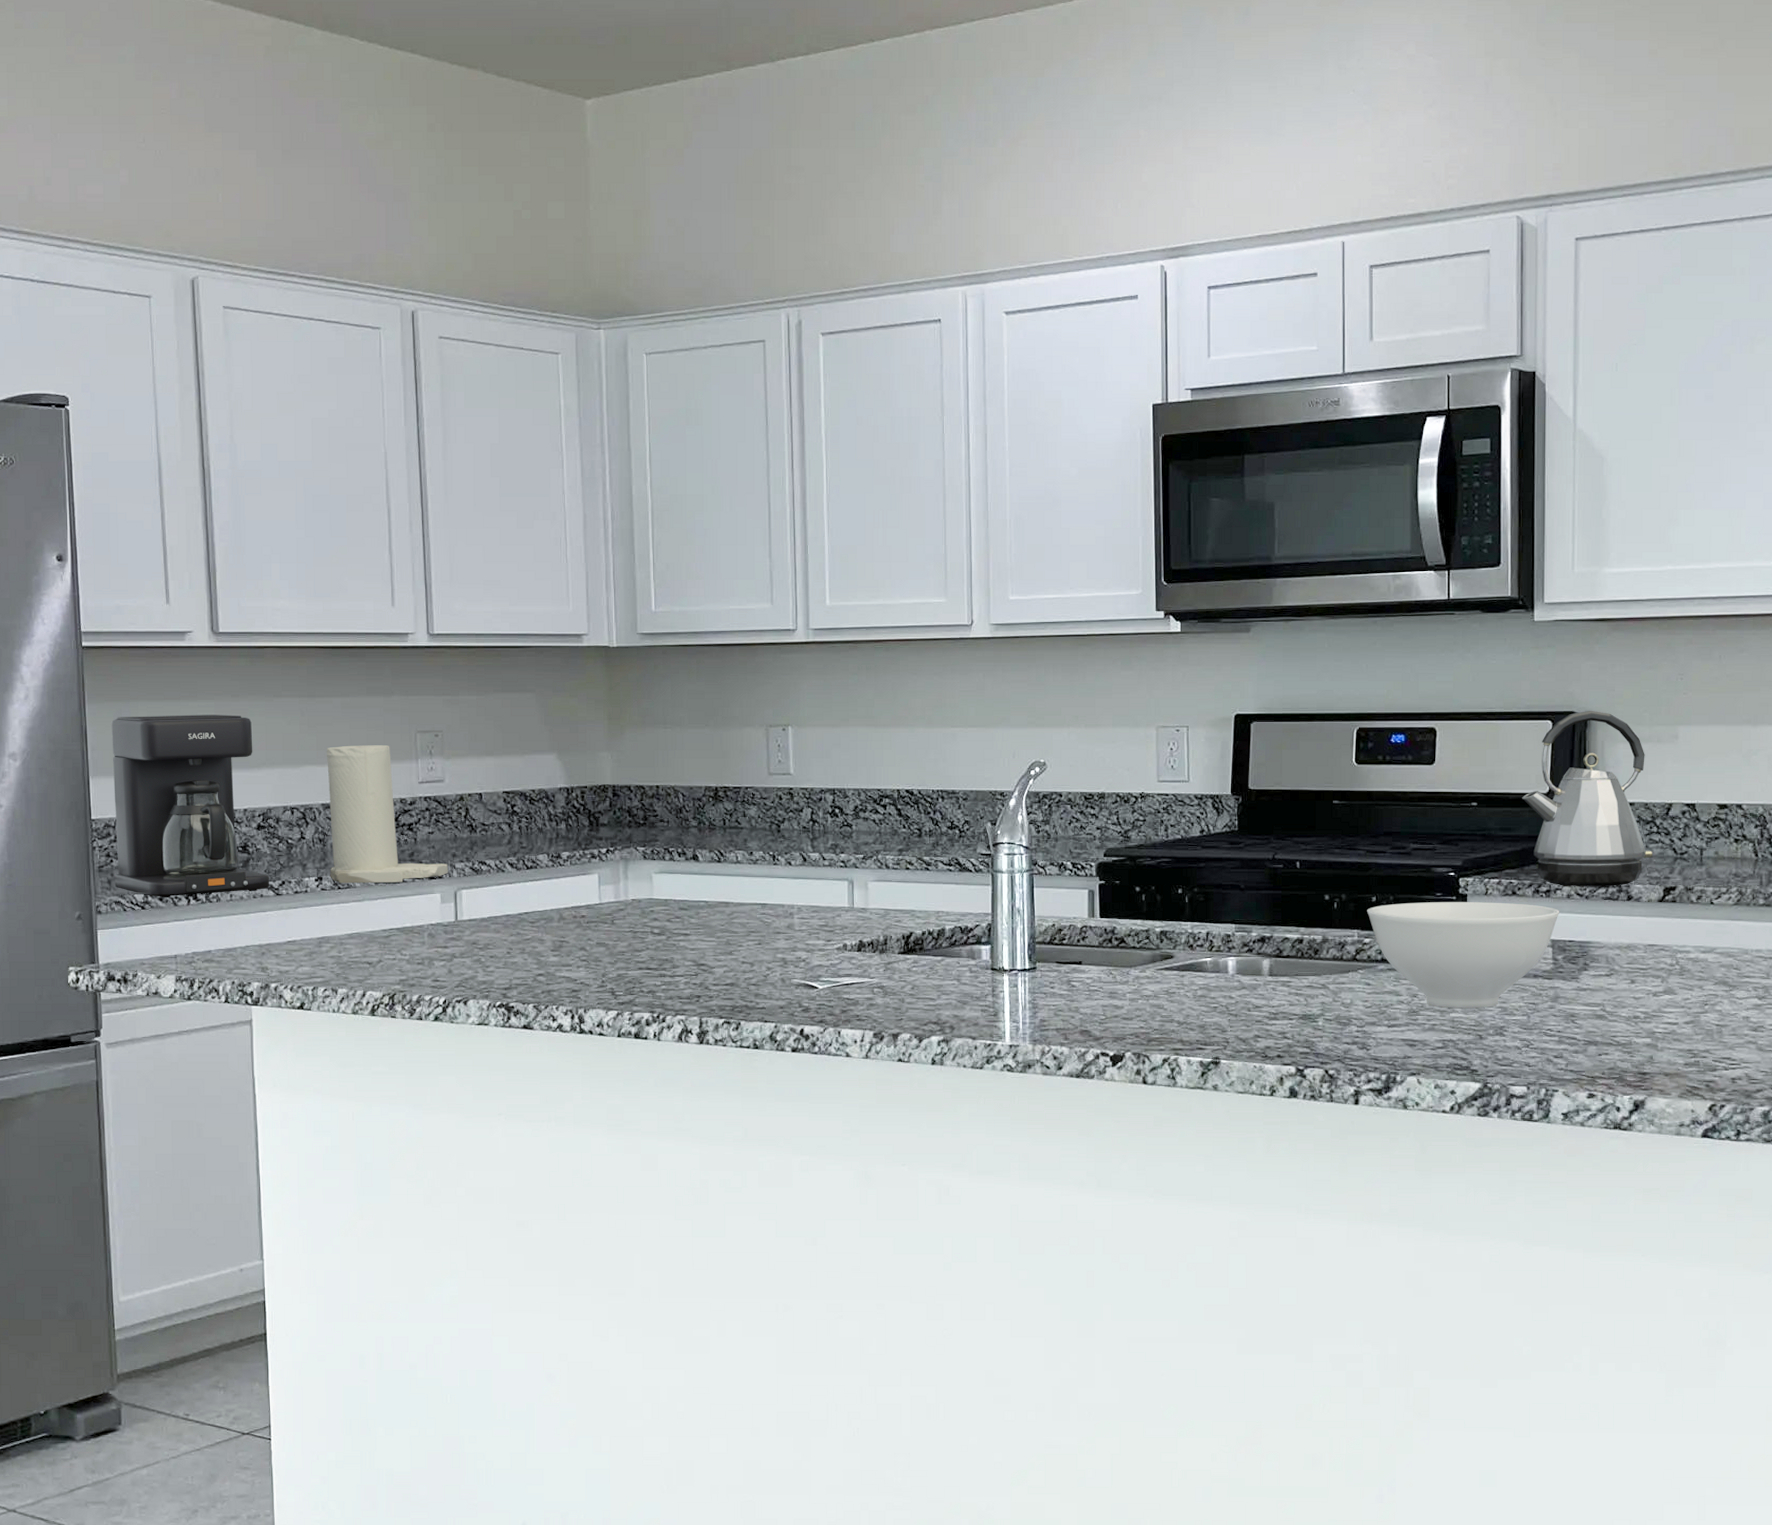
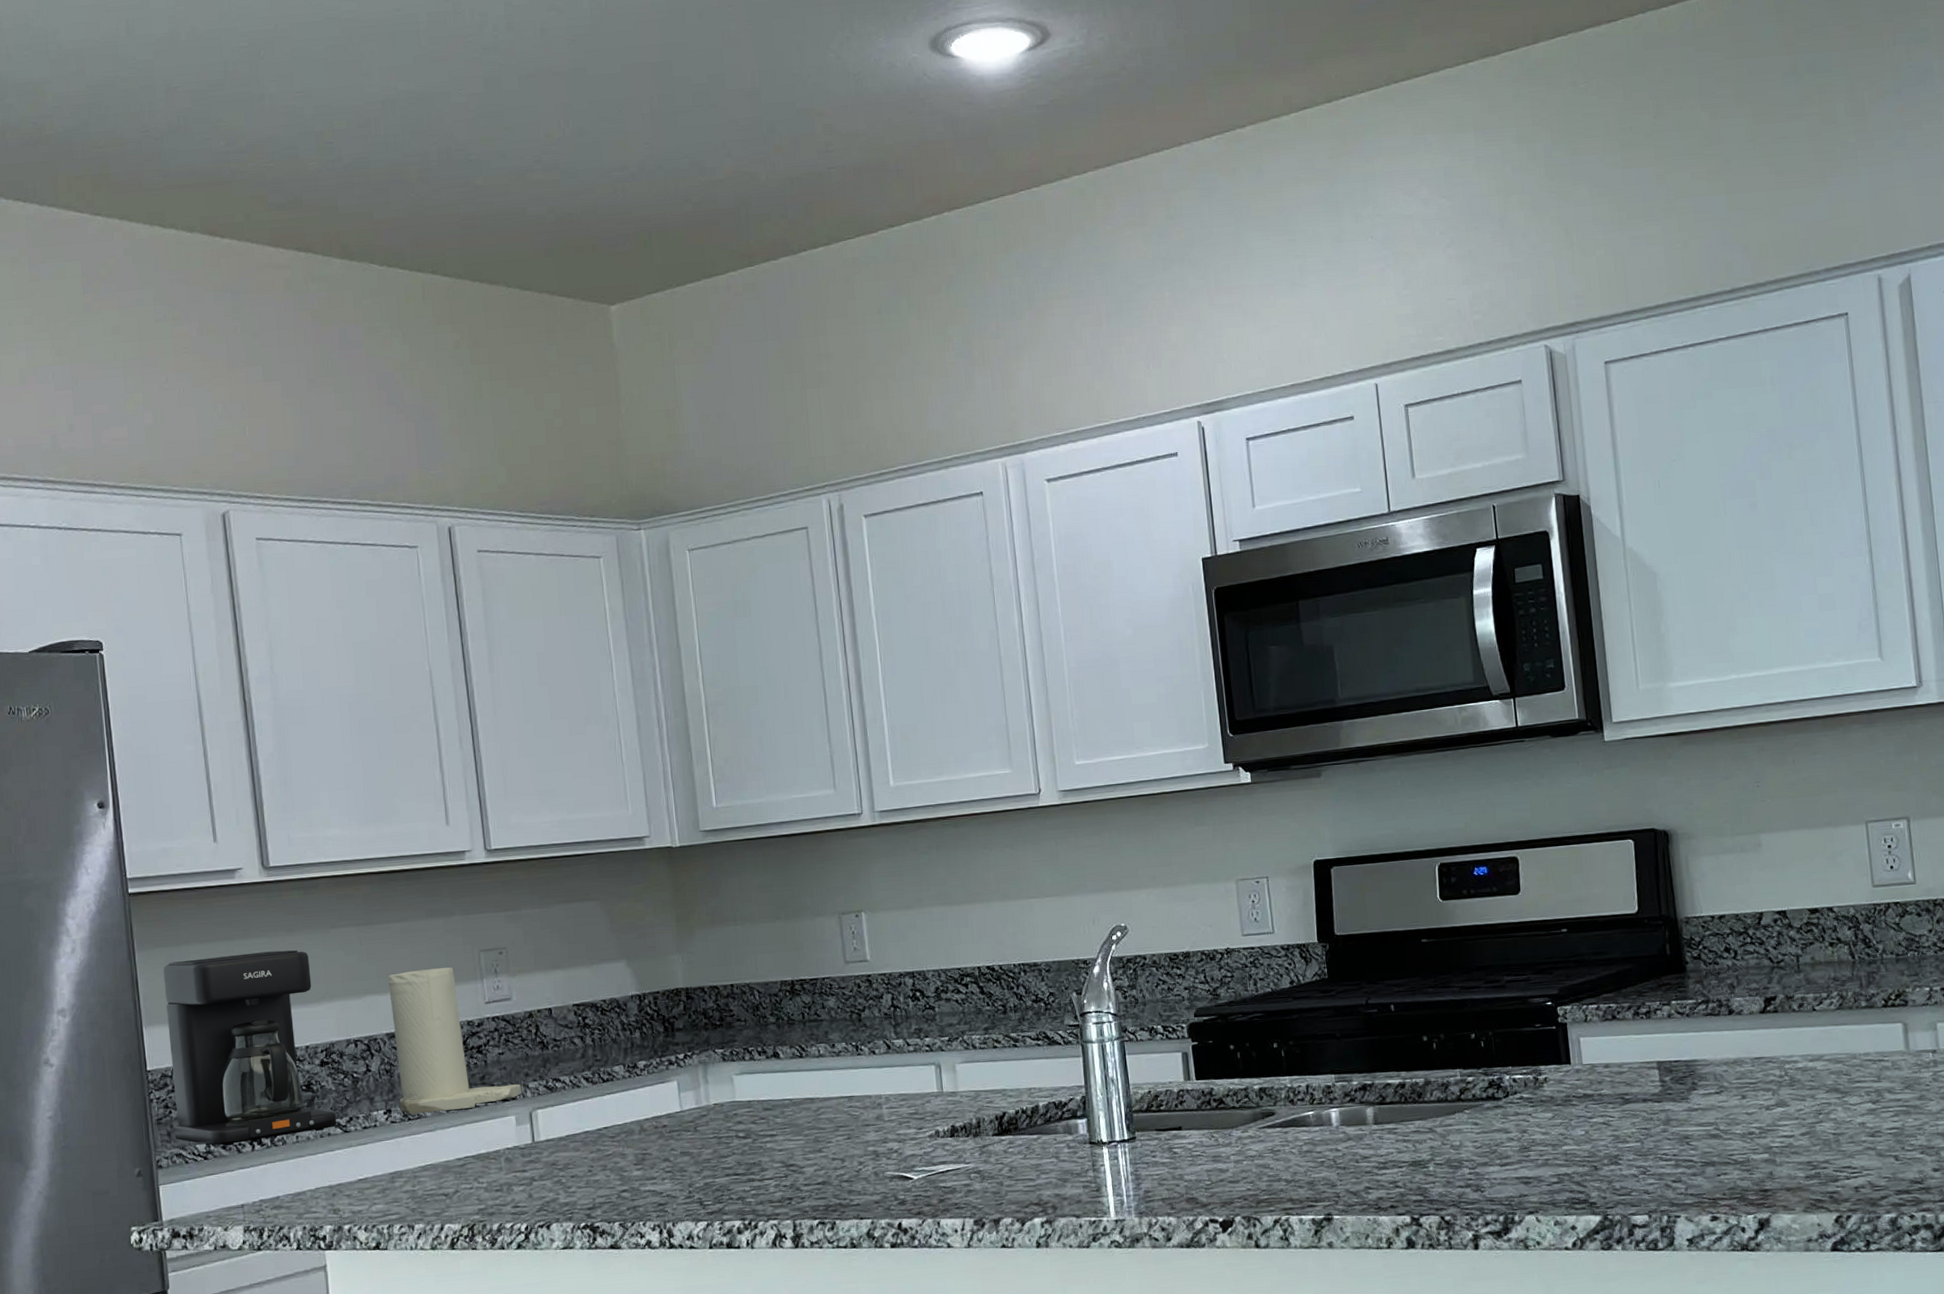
bowl: present [1367,902,1560,1009] -> none [1467,1027,1663,1141]
kettle: present [1522,710,1653,886] -> none [1612,825,1750,1006]

